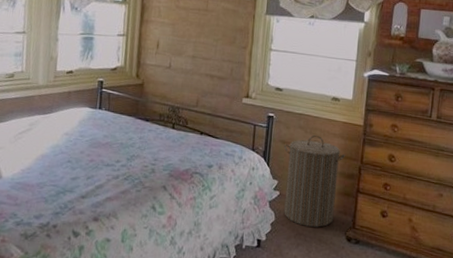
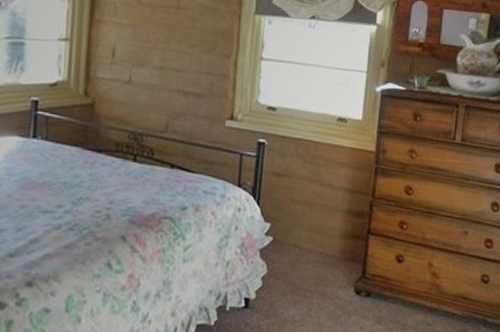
laundry hamper: present [283,134,346,227] -> none [278,164,354,279]

